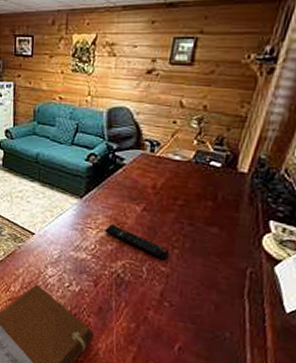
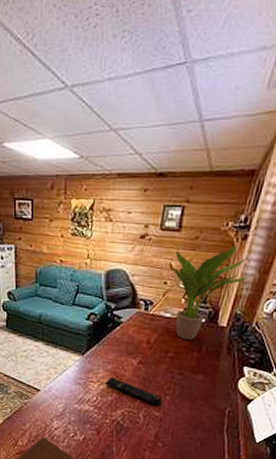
potted plant: none [183,80,278,187] -> present [172,245,251,340]

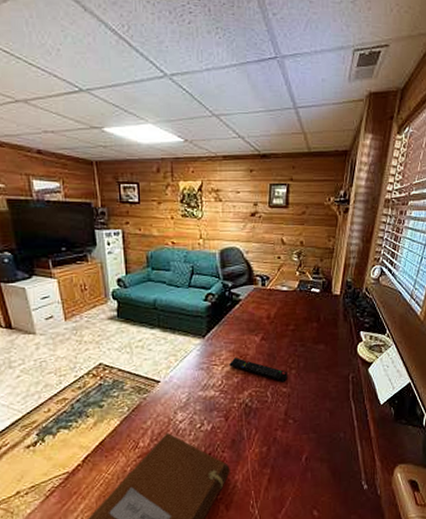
potted plant: present [172,245,251,340] -> none [284,218,356,311]

